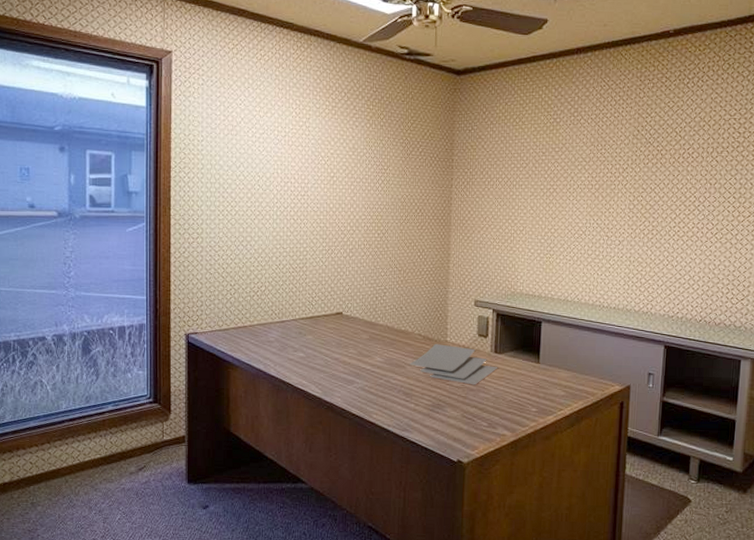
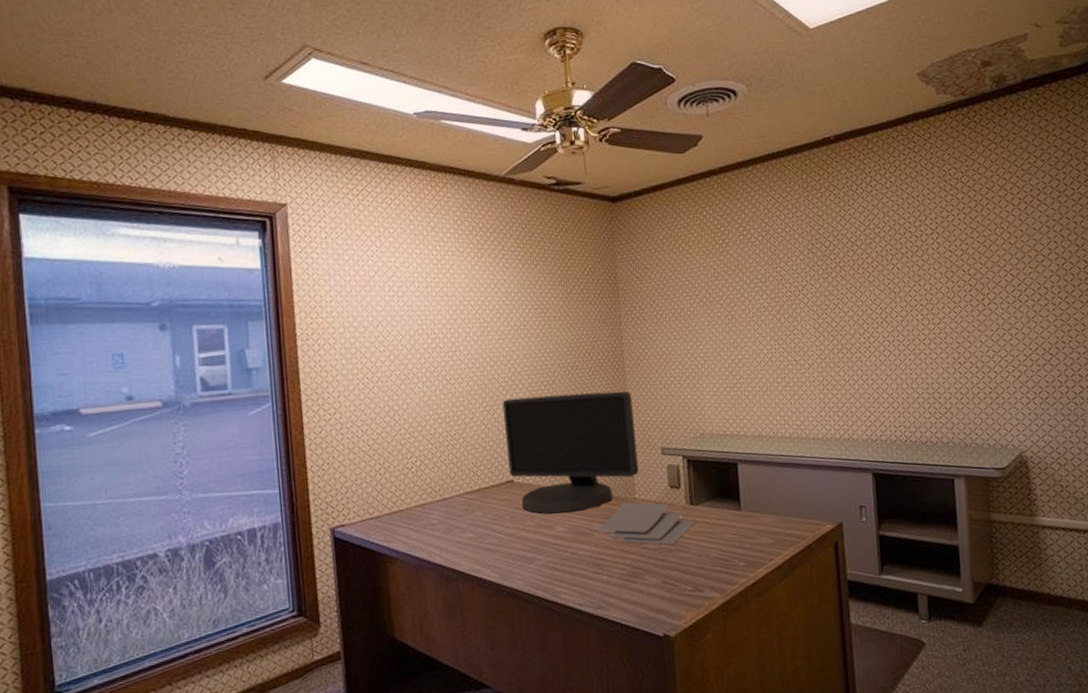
monitor: none [339,242,454,346] -> present [502,391,639,514]

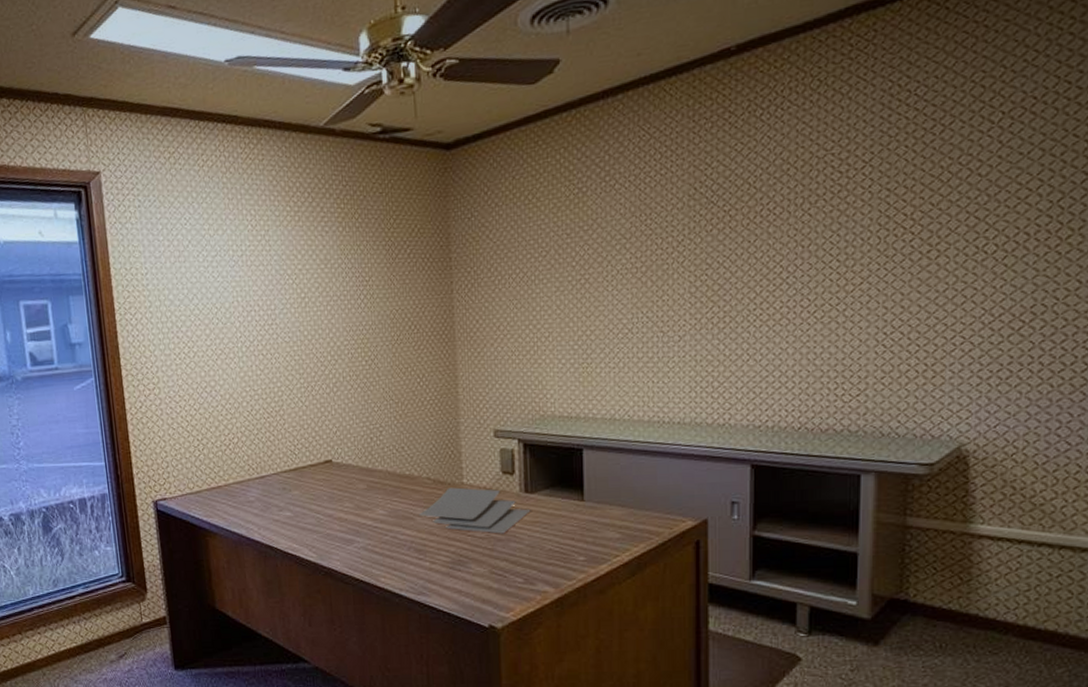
monitor: present [502,391,639,514] -> none [320,367,468,496]

